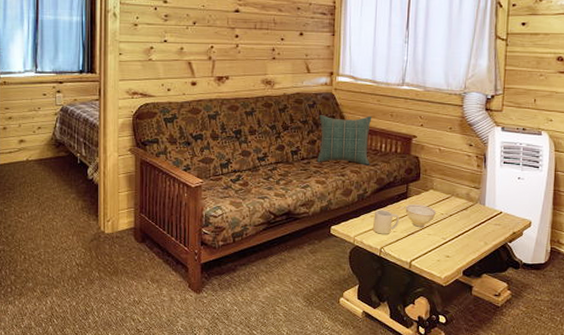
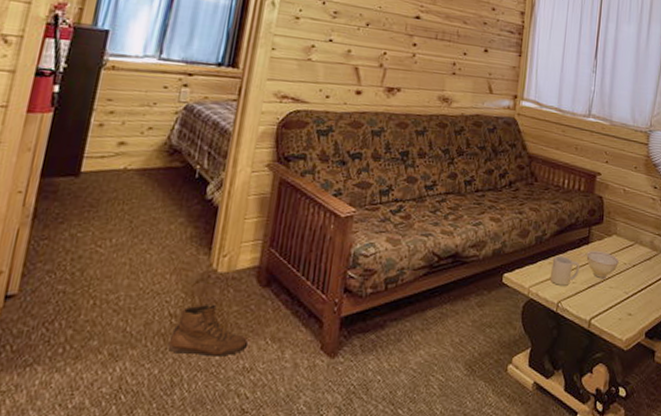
hiking boot: none [79,256,135,293] -> present [168,303,249,356]
pillow: present [317,115,372,167] -> none [493,142,556,204]

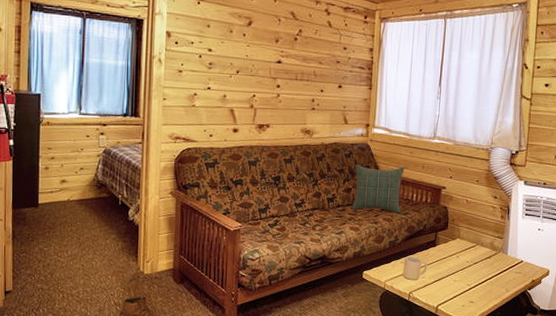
pillow: none [493,142,556,204] -> present [352,165,405,215]
bowl: present [586,251,619,278] -> none [433,252,462,274]

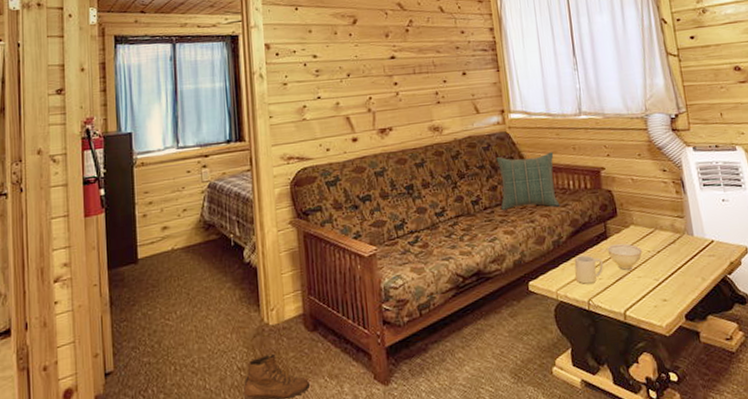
bowl: none [433,252,462,274] -> present [607,243,642,270]

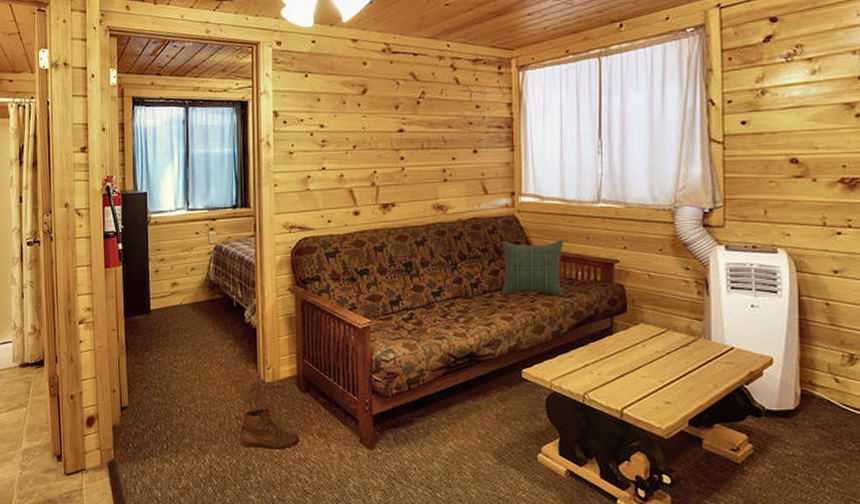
mug: present [574,255,604,284] -> none [572,348,605,377]
bowl: present [607,243,642,270] -> none [611,341,650,368]

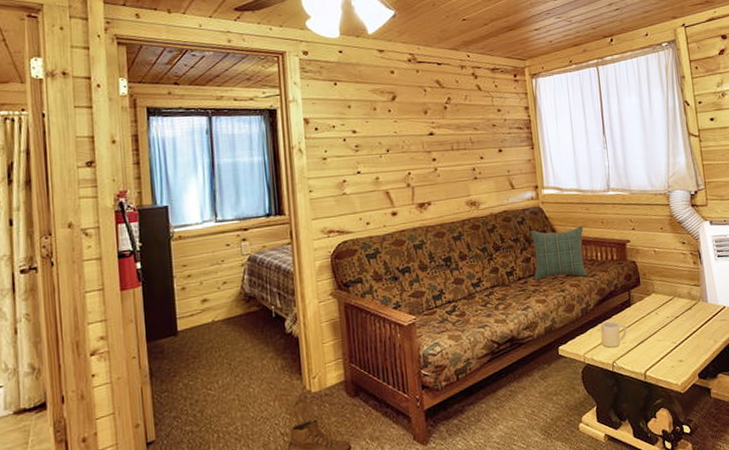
mug: none [572,348,605,377] -> present [600,321,628,348]

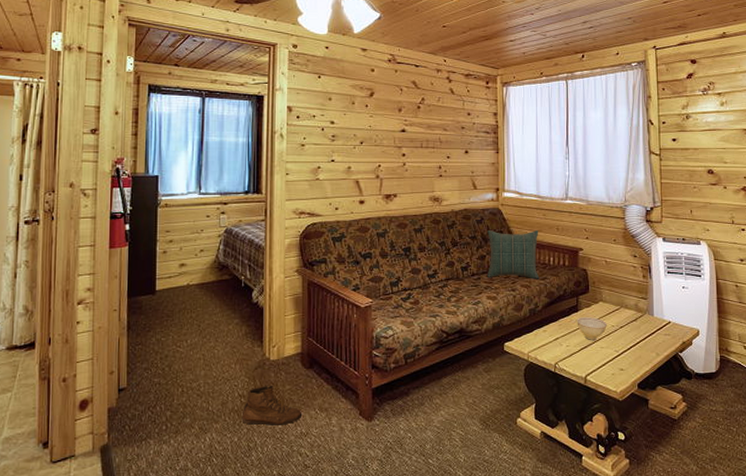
mug: present [600,321,628,348] -> none [545,324,572,349]
bowl: none [630,310,662,335] -> present [577,317,607,340]

